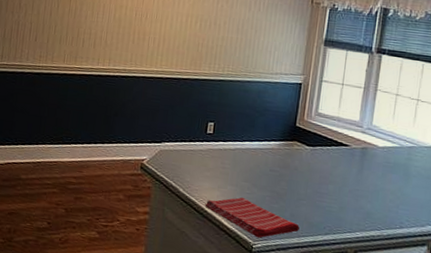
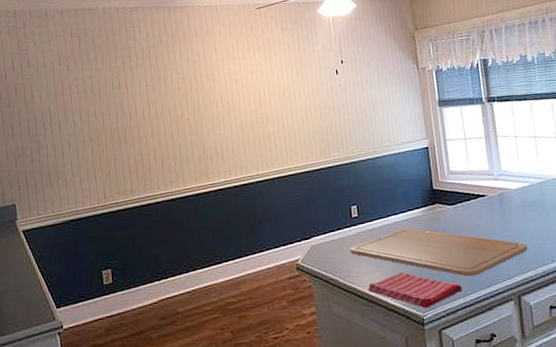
chopping board: none [197,156,378,221] -> present [350,228,528,277]

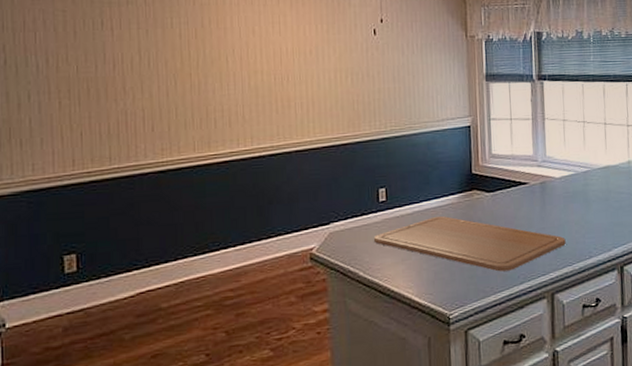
dish towel: present [367,272,463,309] -> none [390,265,494,307]

